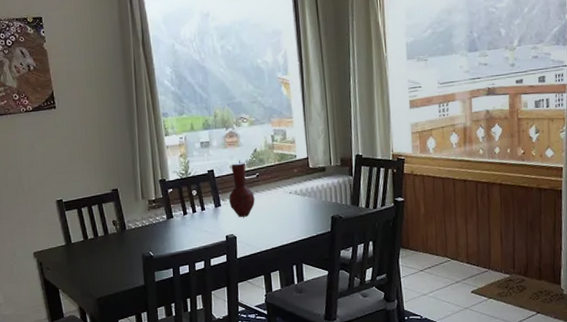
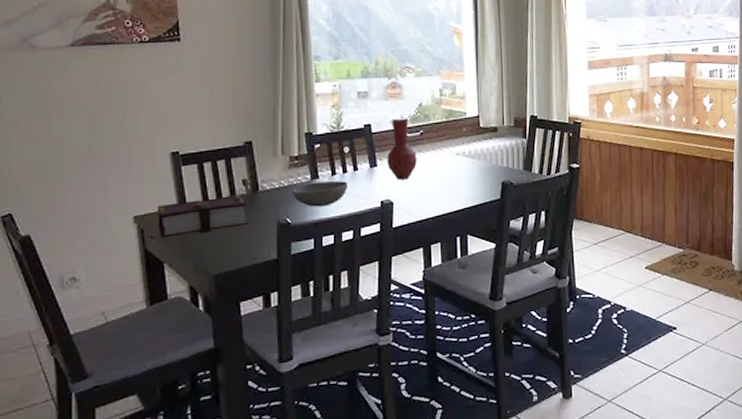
book: none [49,233,120,269] -> present [156,194,248,238]
bowl: none [152,219,198,242] -> present [292,181,348,207]

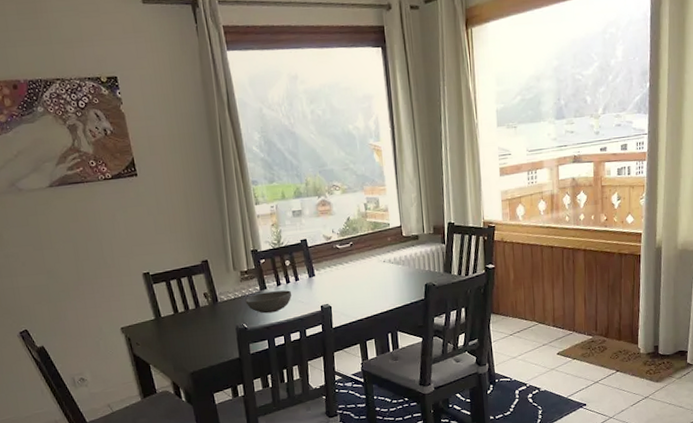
book: present [156,194,248,238] -> none [138,306,213,344]
vase: present [387,117,417,180] -> none [323,231,349,287]

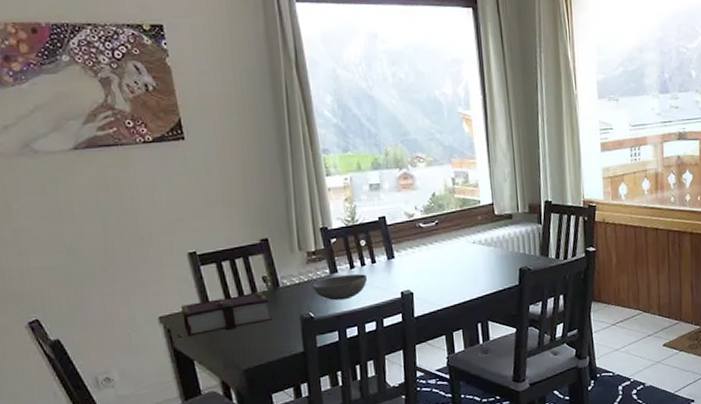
book: none [138,306,213,344] -> present [180,291,272,336]

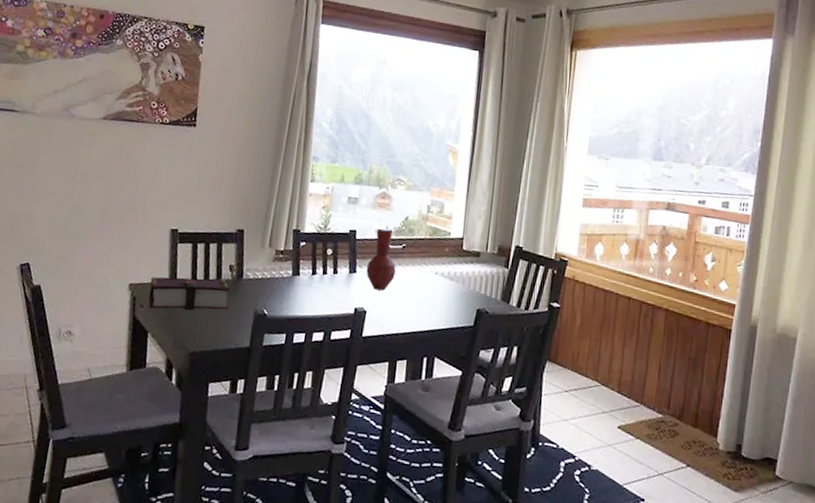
bowl: present [312,274,368,301] -> none [272,278,326,305]
vase: none [403,207,434,271] -> present [366,227,396,291]

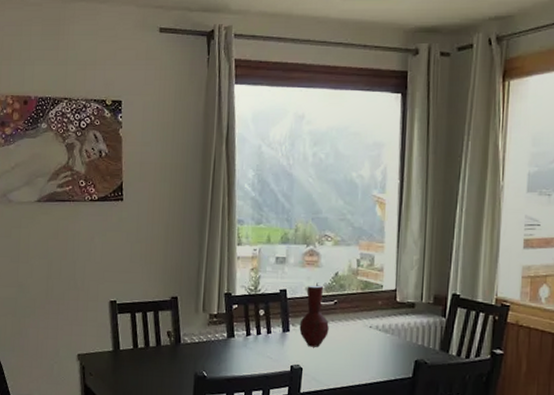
book: present [148,276,230,311] -> none [96,344,170,377]

